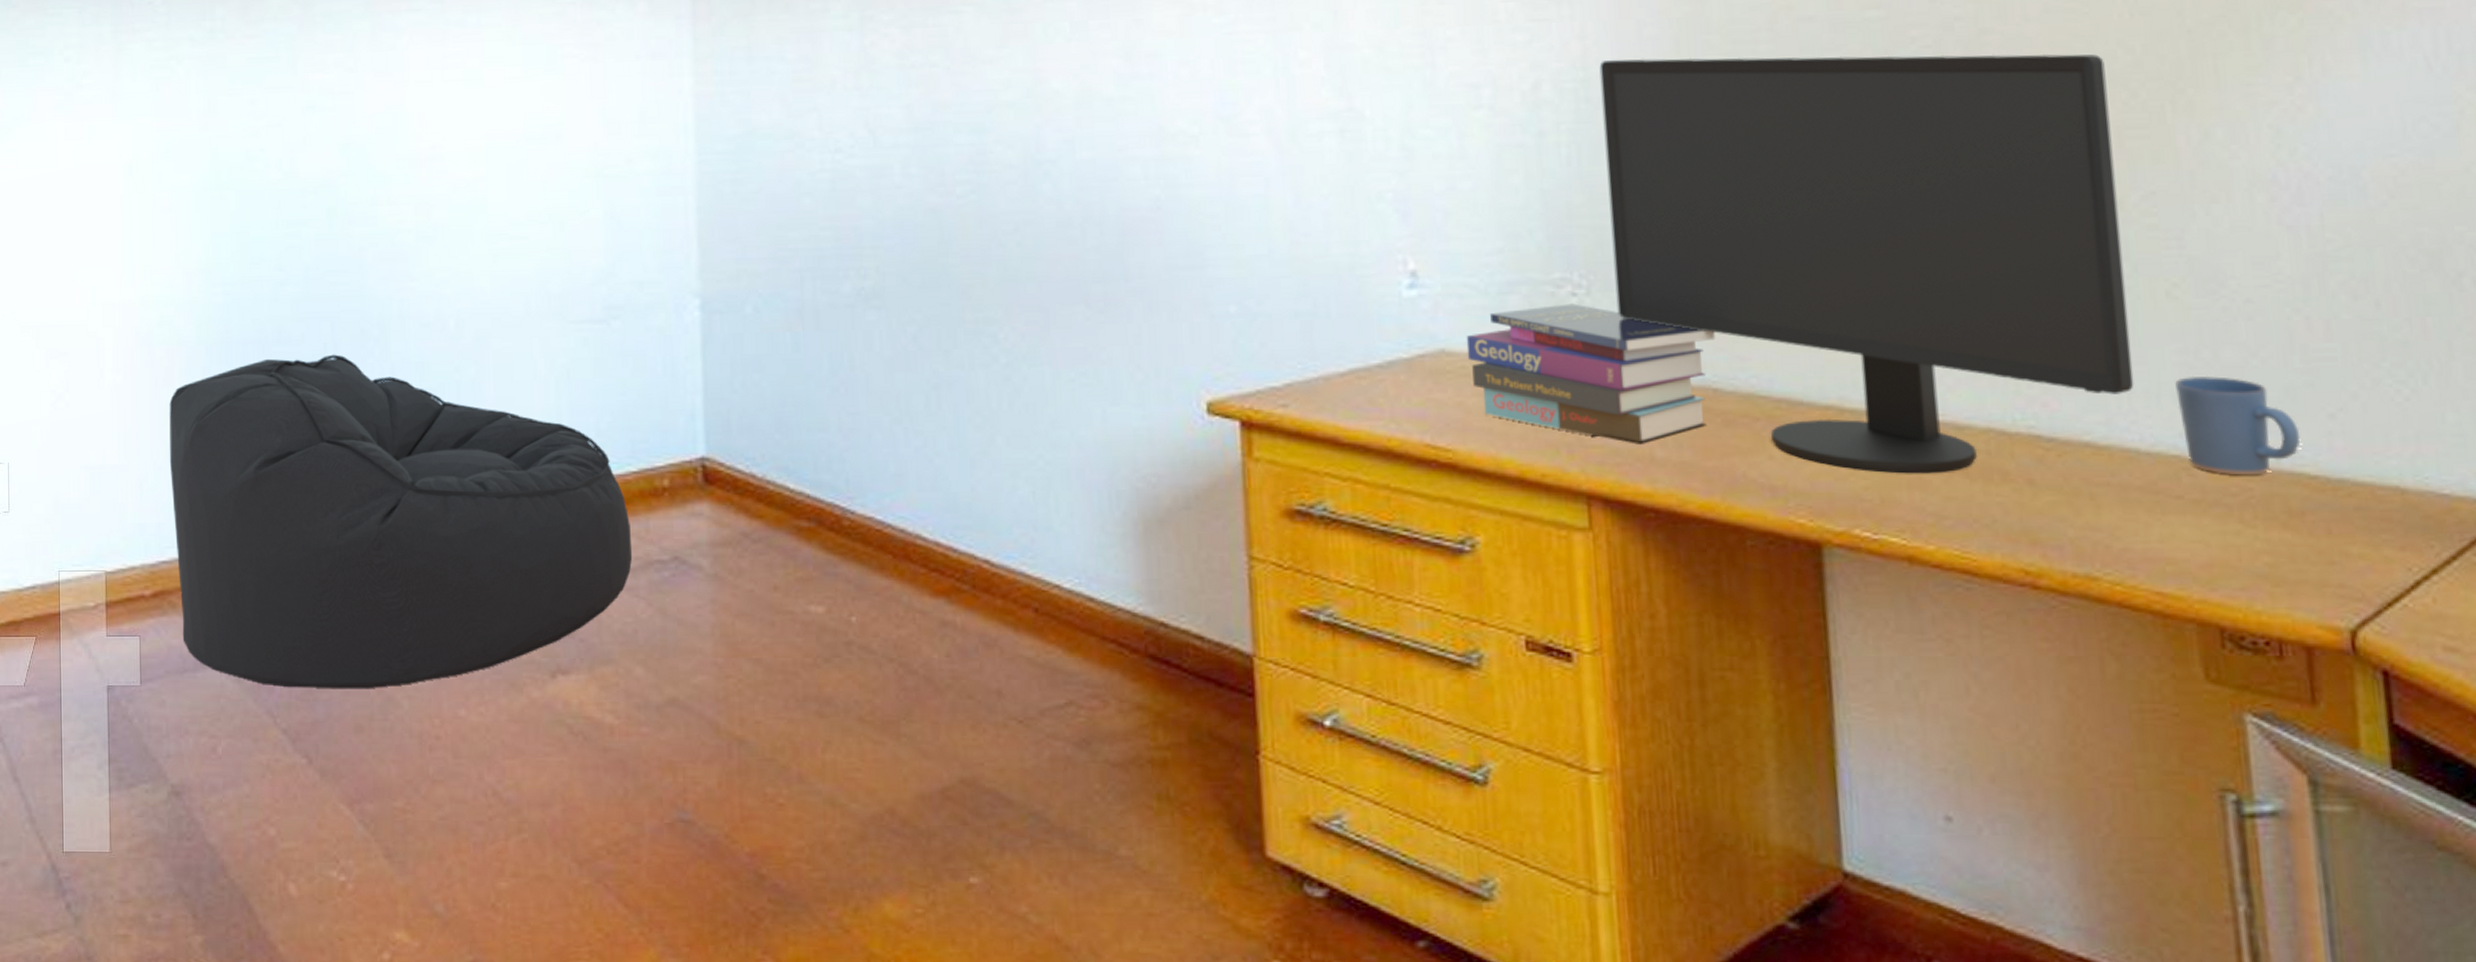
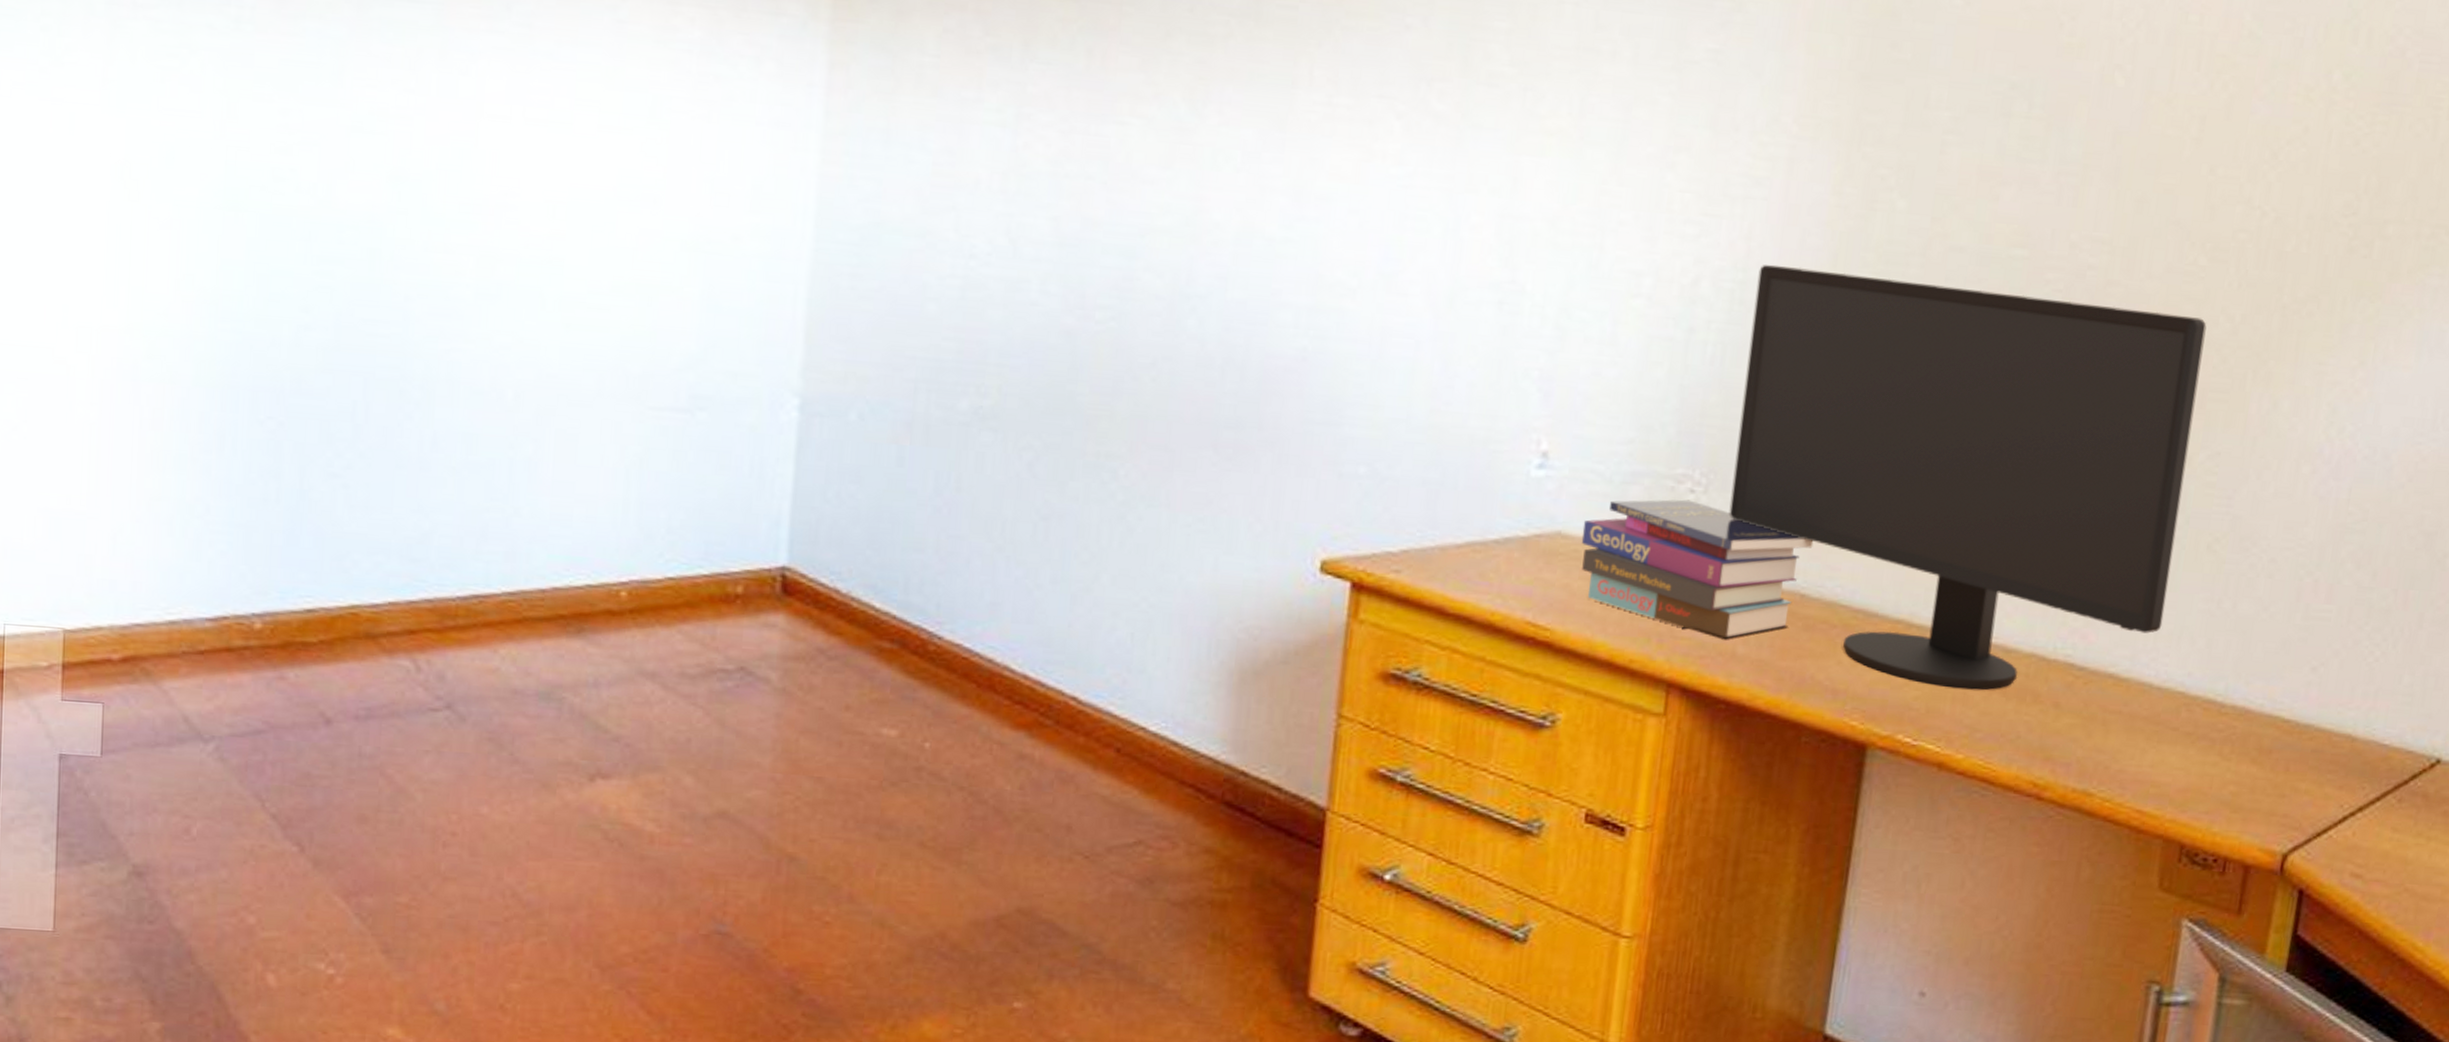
bean bag chair: present [169,354,633,689] -> none [151,411,695,778]
mug: present [2175,375,2301,476] -> none [2190,622,2286,715]

